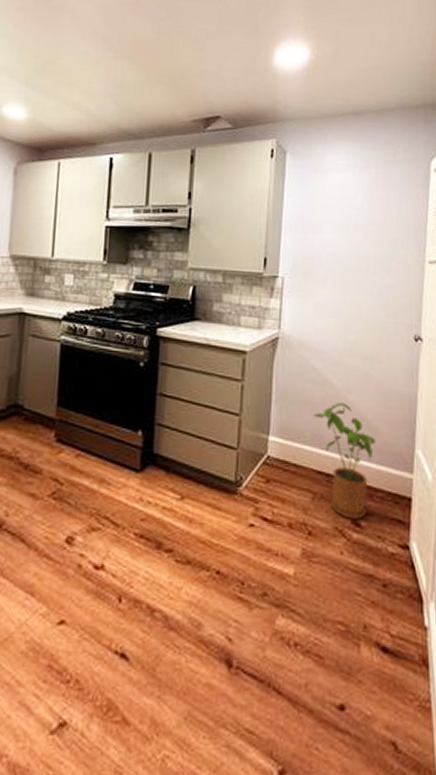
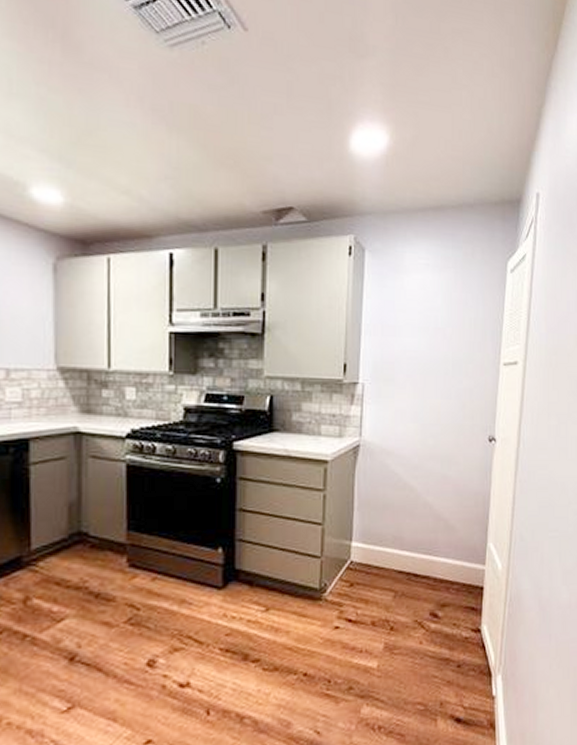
house plant: present [313,402,377,519] -> none [394,505,453,611]

